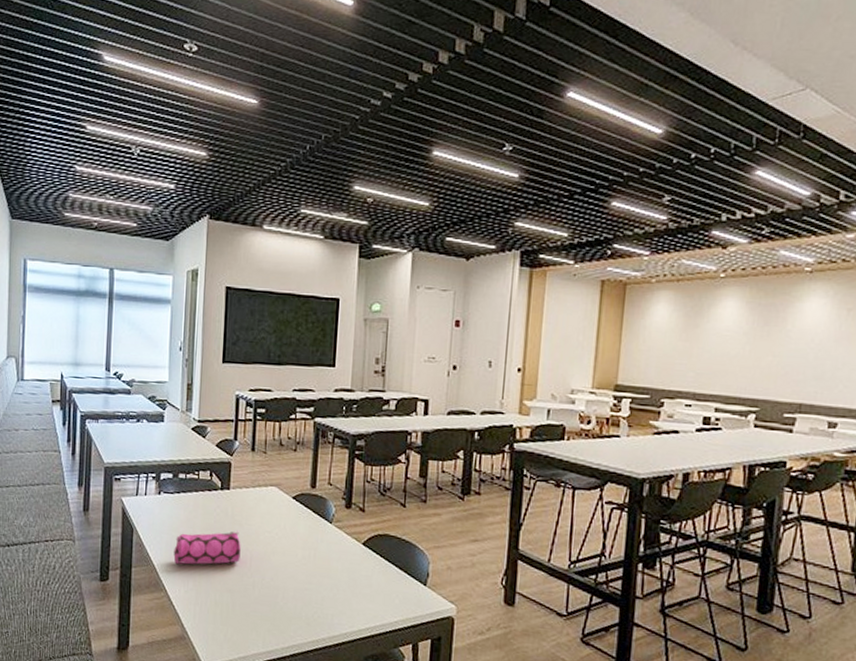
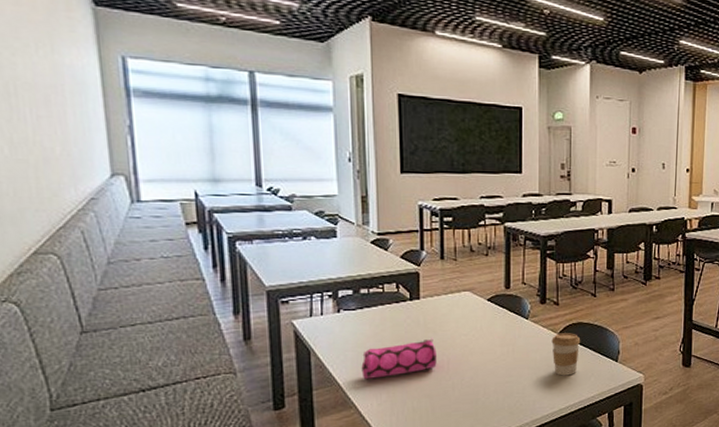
coffee cup: none [355,543,386,593] -> present [551,333,581,376]

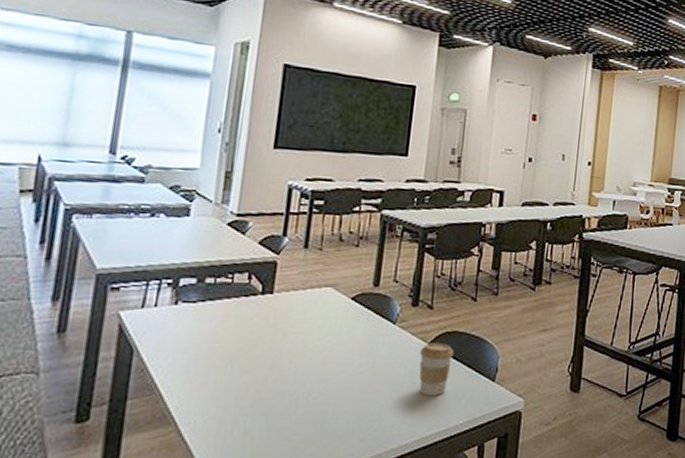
pencil case: present [361,337,437,380] -> none [190,340,284,390]

